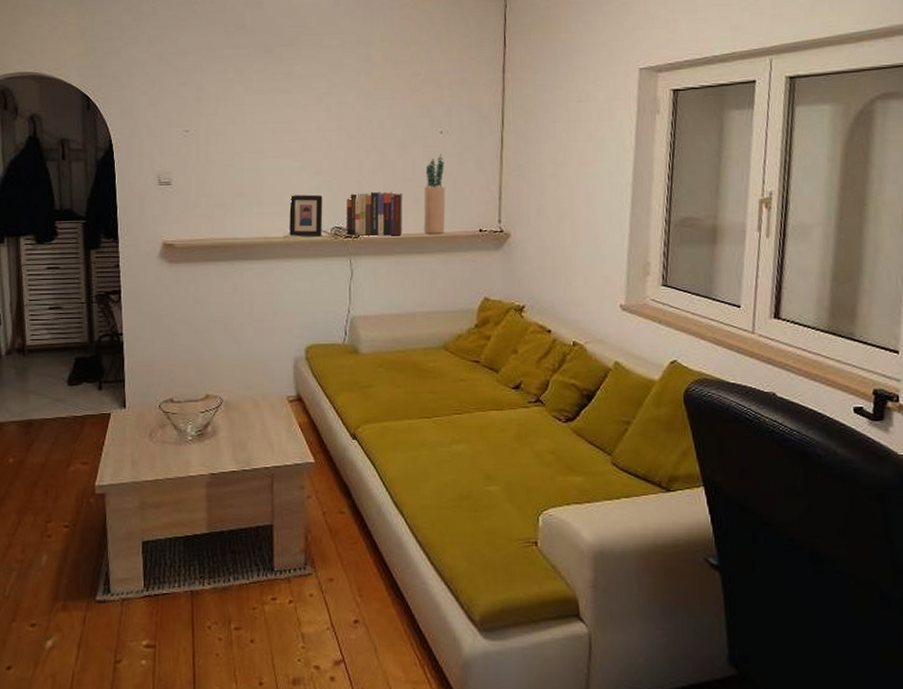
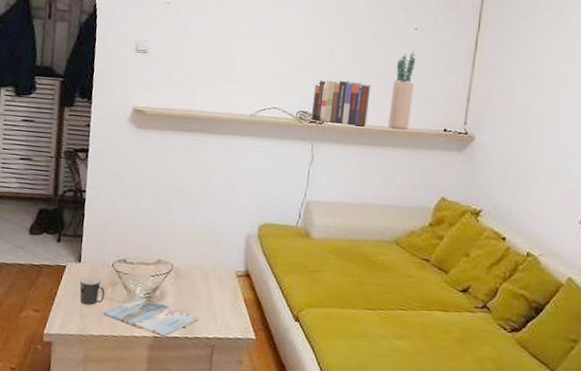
mug: none [126,421,155,453] -> present [79,276,105,307]
magazine: none [156,435,256,473] -> present [103,297,200,338]
picture frame: present [289,195,323,237] -> none [255,75,292,119]

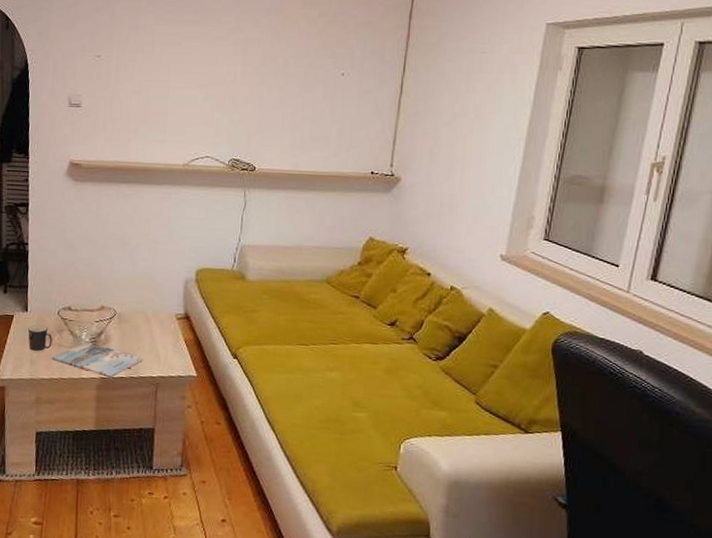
books: present [311,80,370,127] -> none [243,127,299,172]
vase: present [388,49,416,129] -> none [318,95,343,173]

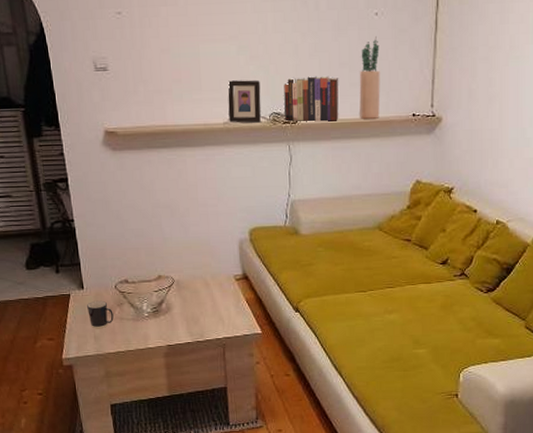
magazine: present [52,341,144,378] -> none [116,312,208,345]
picture frame: none [189,125,223,167] -> present [228,80,261,123]
books: none [243,127,299,172] -> present [284,76,339,122]
vase: none [318,95,343,173] -> present [359,36,380,119]

